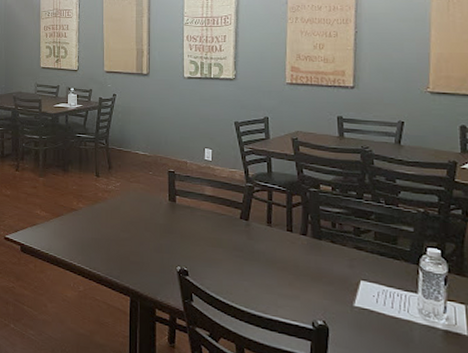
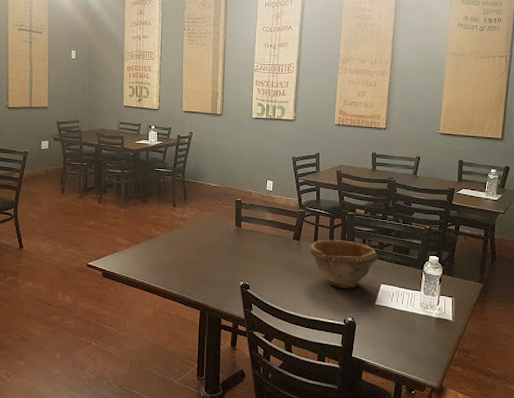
bowl: none [262,221,353,283] -> present [310,239,377,288]

